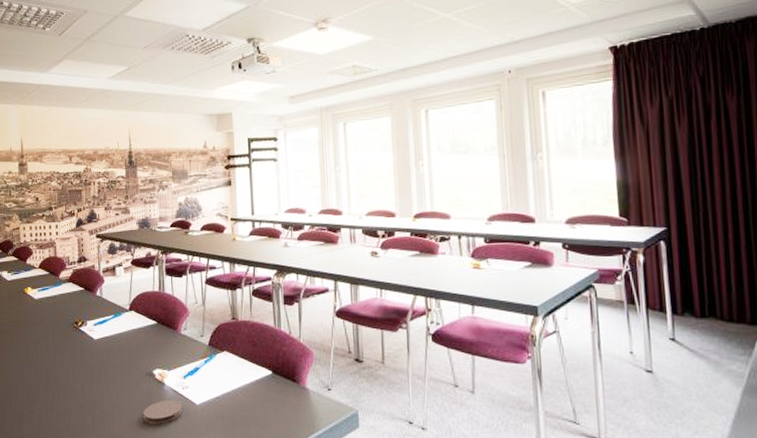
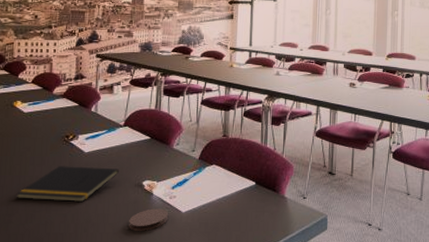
notepad: none [35,353,129,392] -> present [16,165,119,202]

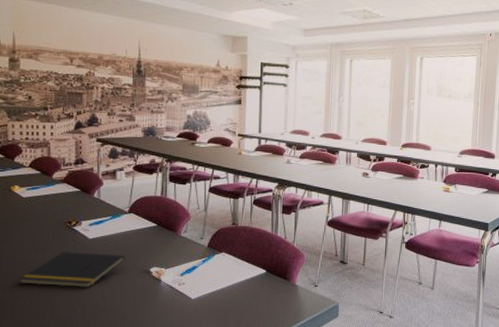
coaster: present [129,208,169,231] -> none [137,295,178,316]

